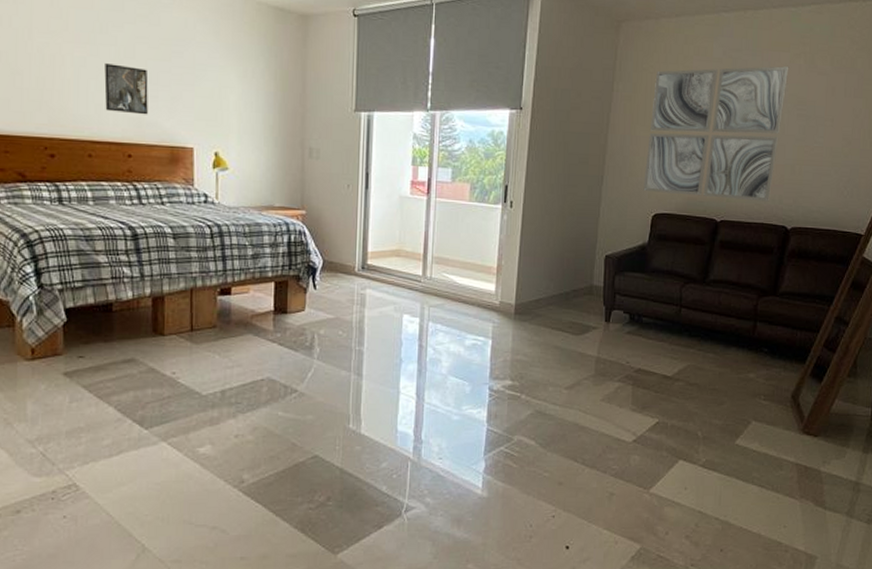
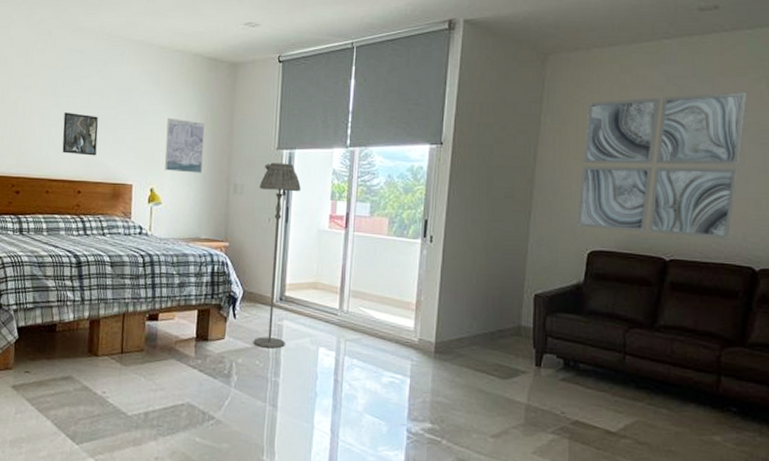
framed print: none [229,73,274,136] -> present [164,117,205,174]
floor lamp: none [335,125,381,318] -> present [253,162,301,349]

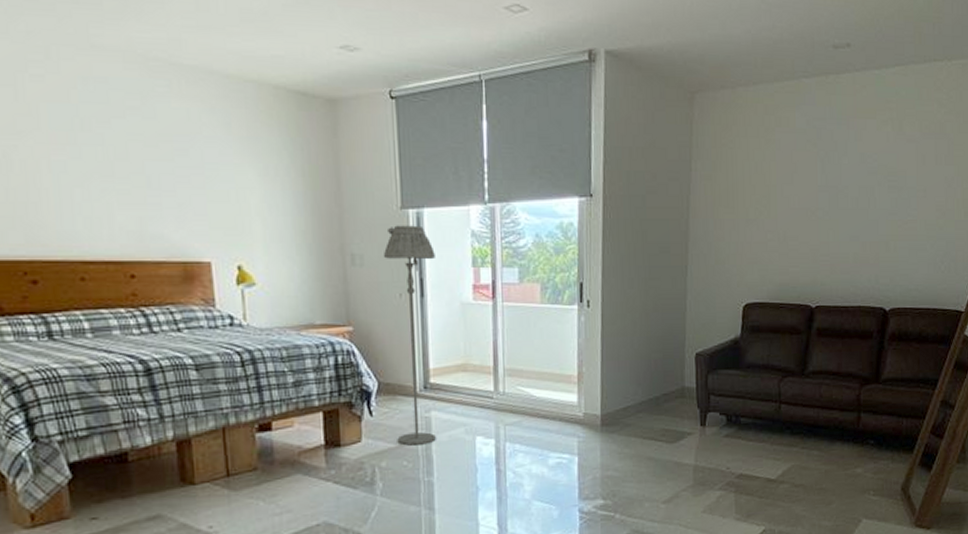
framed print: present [62,112,99,156] -> none [91,167,151,226]
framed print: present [164,117,205,174] -> none [249,172,306,243]
wall art: present [577,92,748,240] -> none [731,135,877,283]

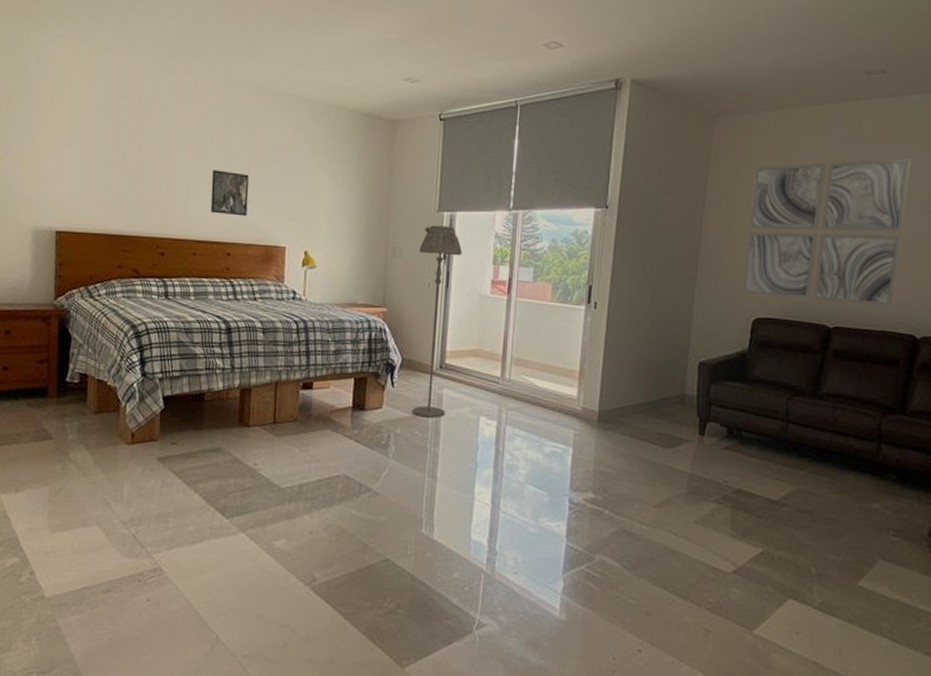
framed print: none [91,167,151,226] -> present [210,170,249,217]
wall art: none [731,135,877,283] -> present [742,158,913,307]

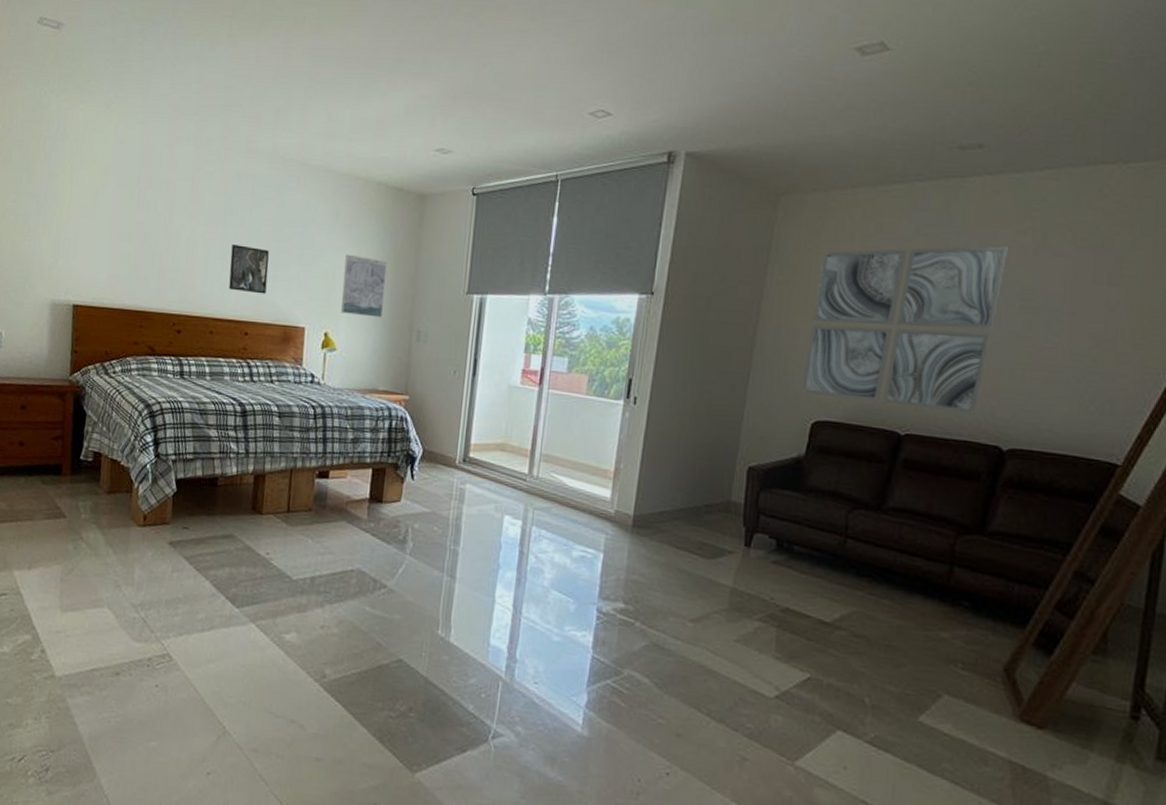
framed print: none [319,177,362,236] -> present [341,254,387,318]
floor lamp: present [412,225,462,418] -> none [432,308,492,515]

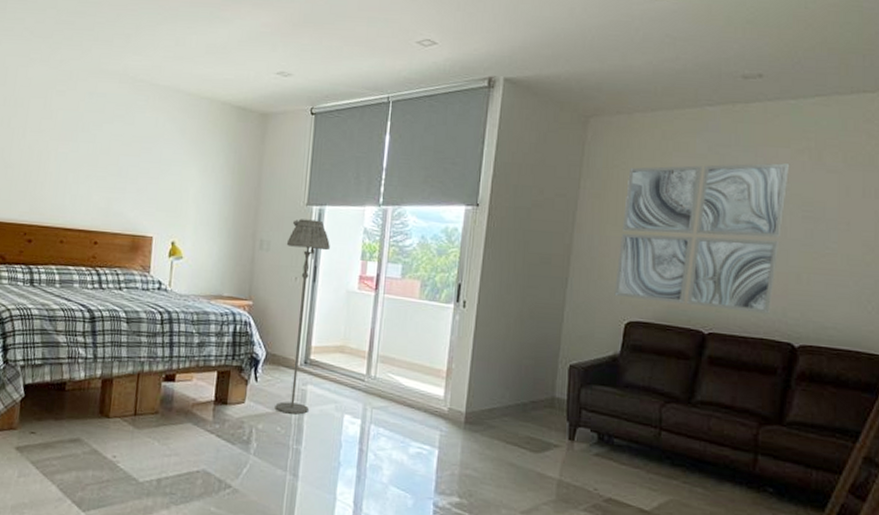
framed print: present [228,244,269,294] -> none [79,158,119,206]
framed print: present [341,254,387,318] -> none [187,168,232,228]
floor lamp: none [432,308,492,515] -> present [275,219,330,415]

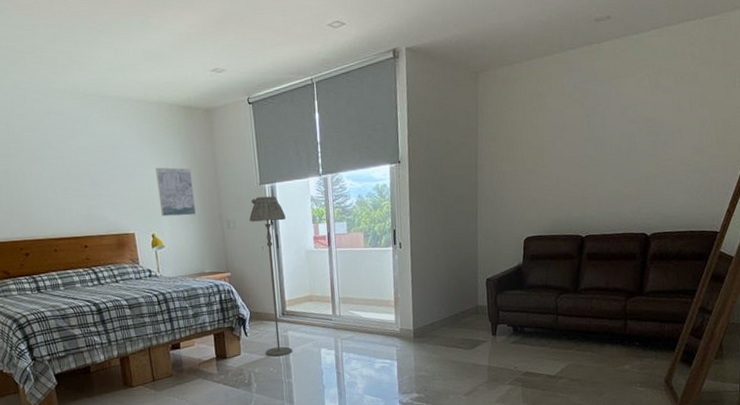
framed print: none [187,168,232,228] -> present [155,167,196,217]
wall art: present [614,163,790,314] -> none [513,90,636,219]

